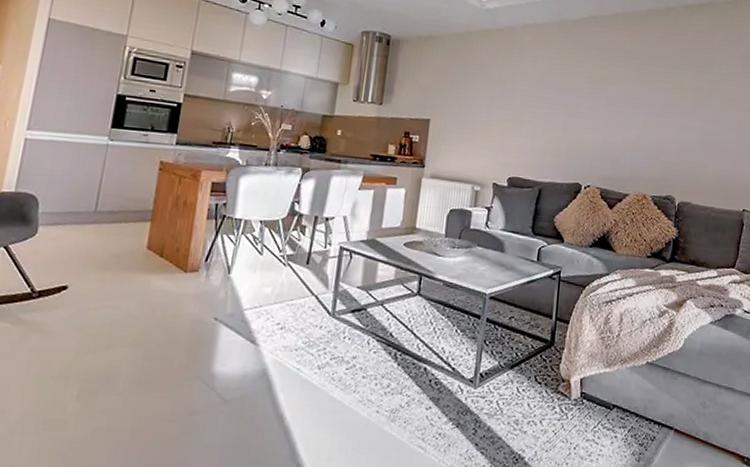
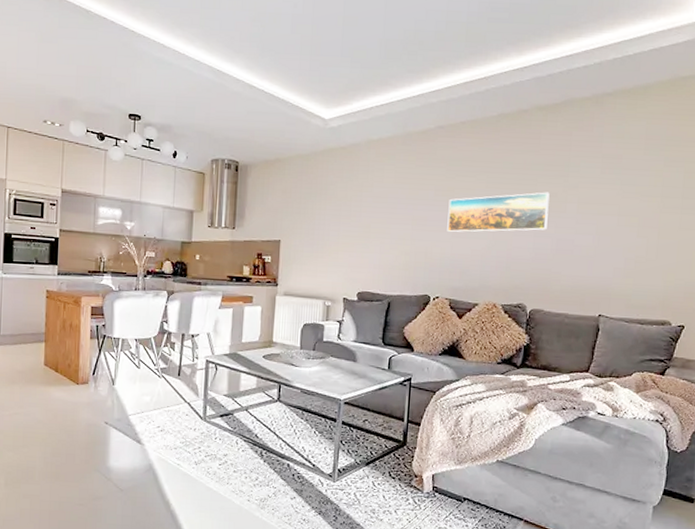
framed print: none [599,86,696,123] -> present [447,192,550,232]

